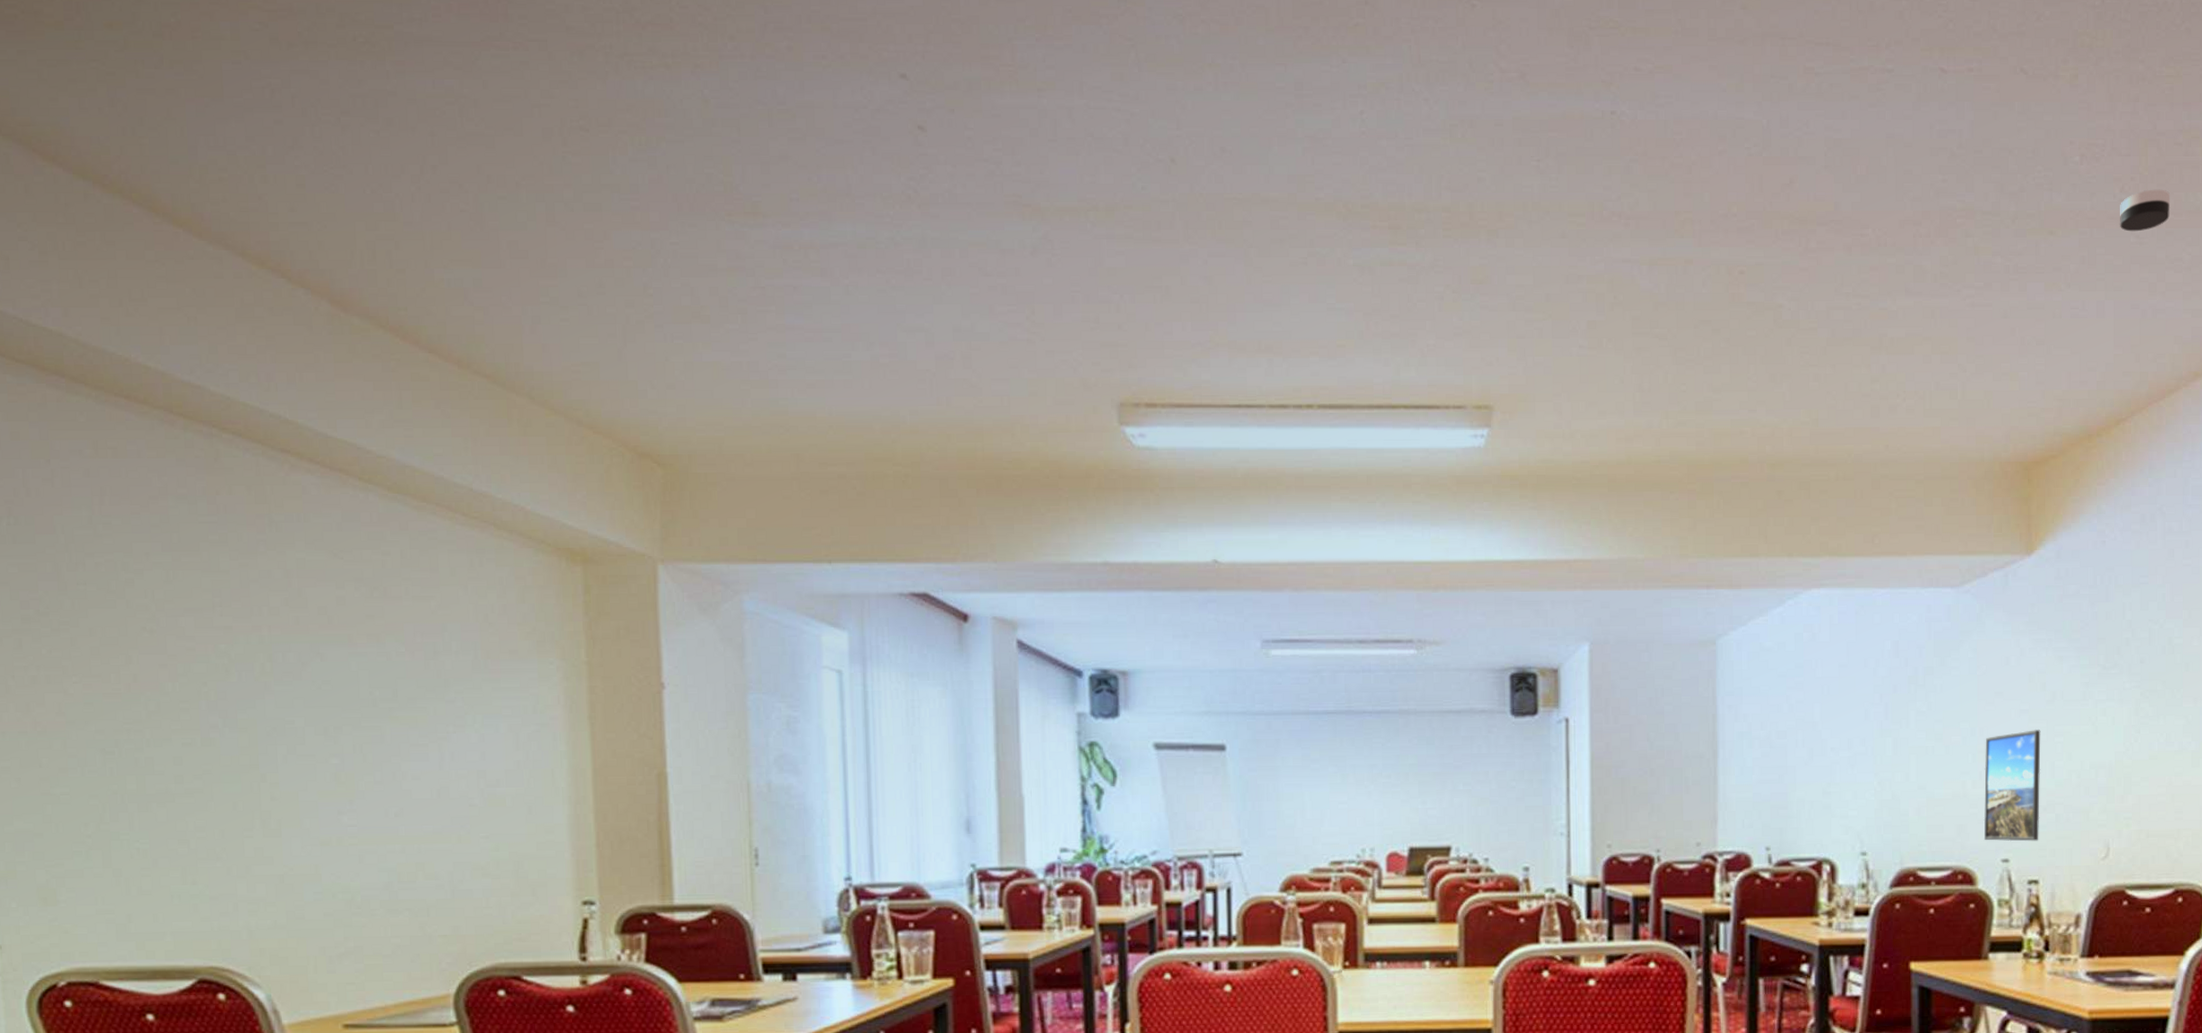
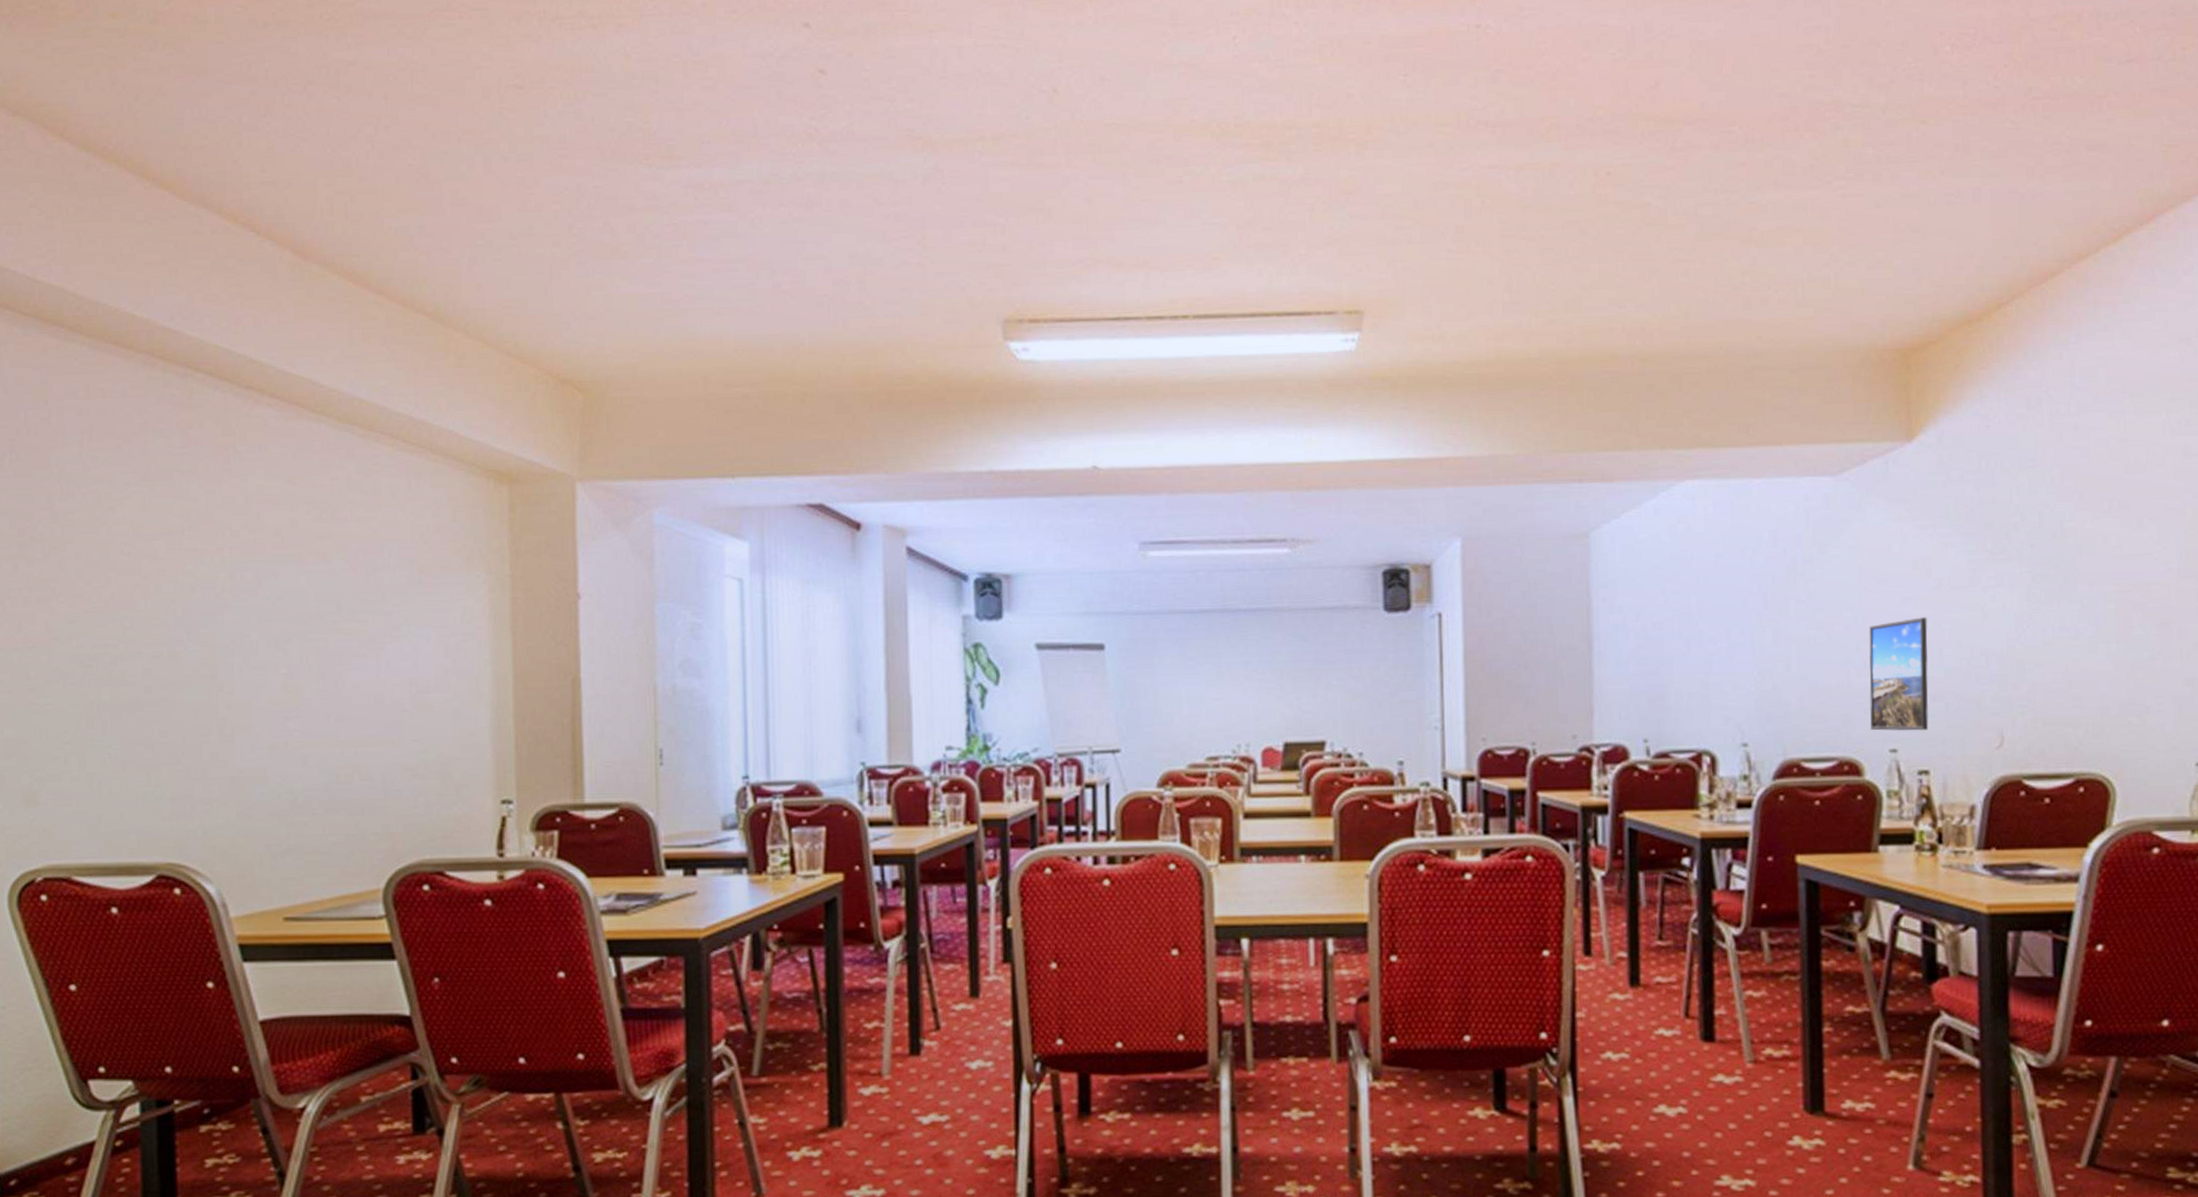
smoke detector: present [2120,189,2171,232] -> none [1994,74,2047,118]

